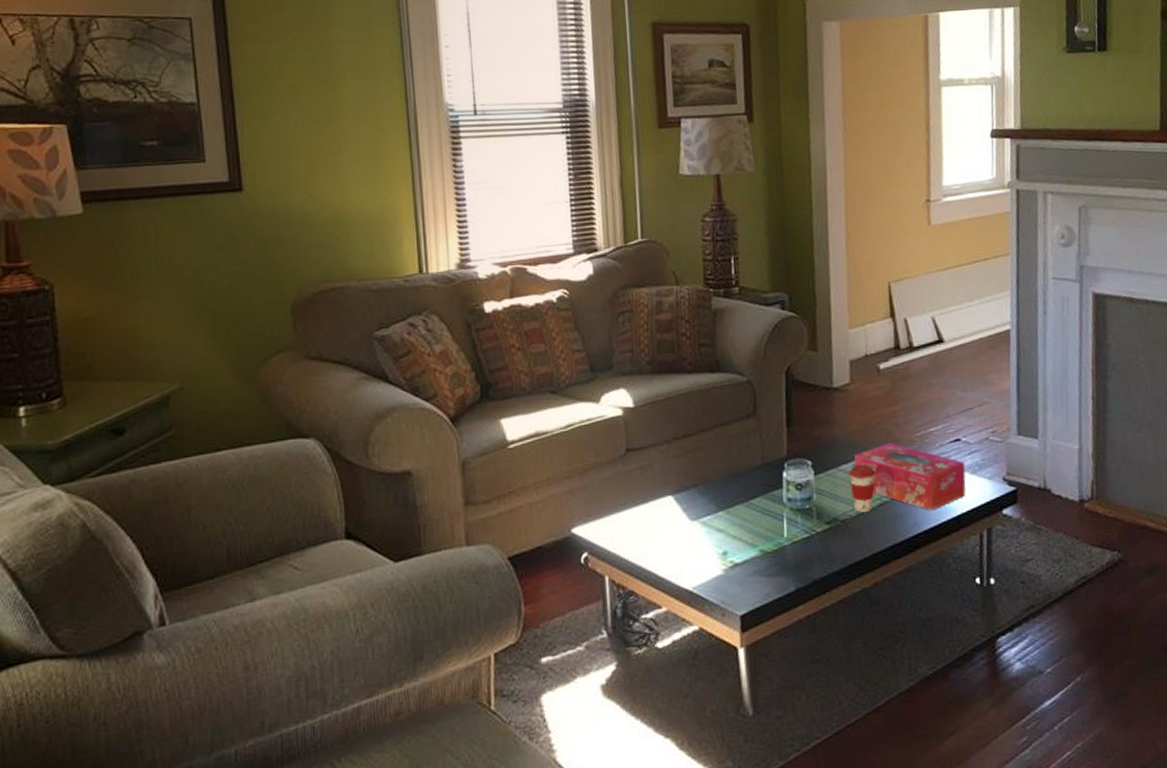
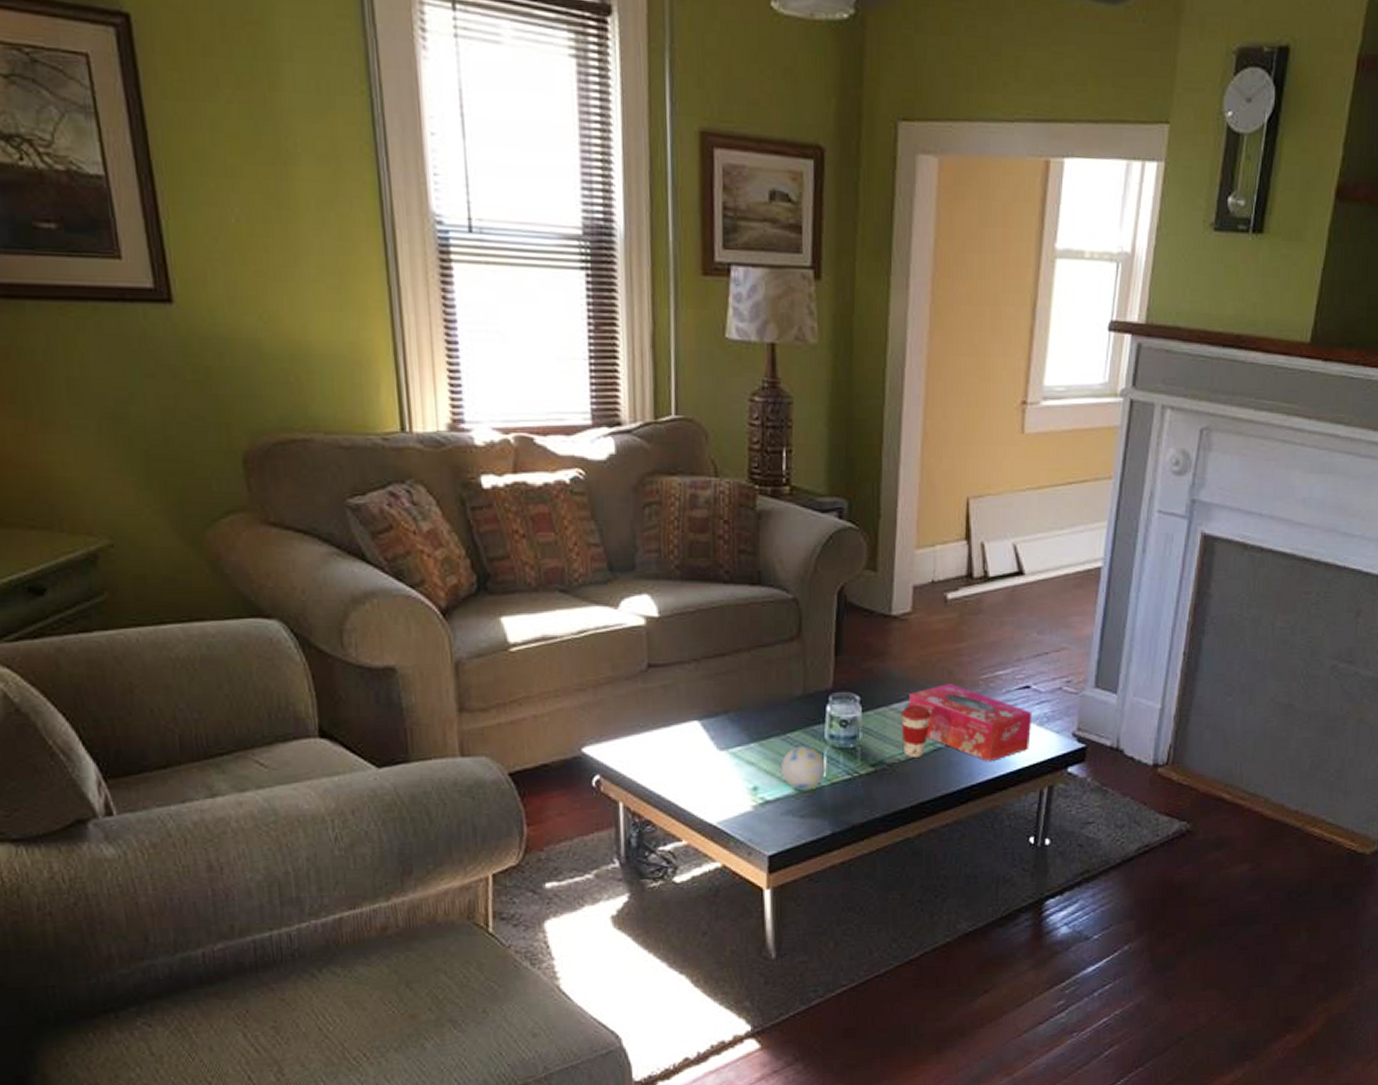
decorative ball: none [746,510,786,552] -> present [780,746,826,791]

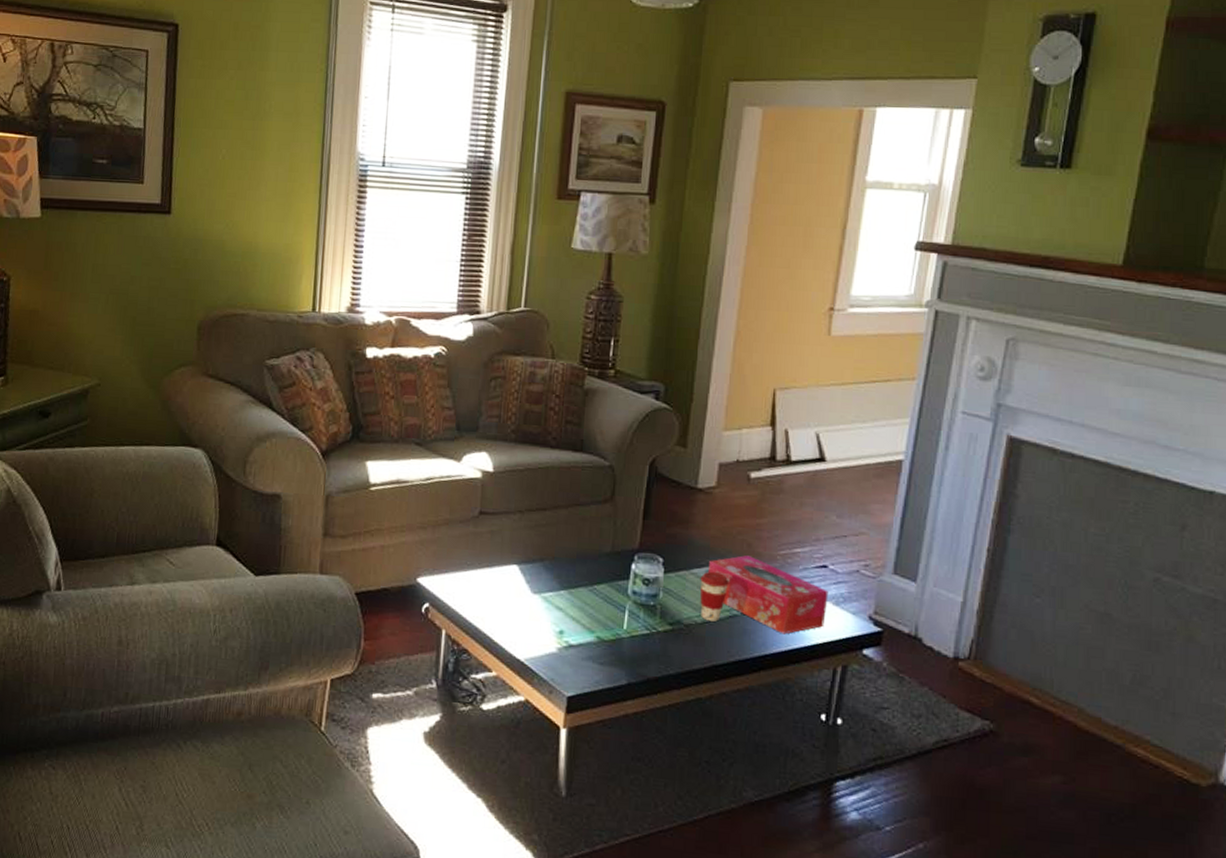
decorative ball: present [780,746,826,791] -> none [585,598,627,640]

